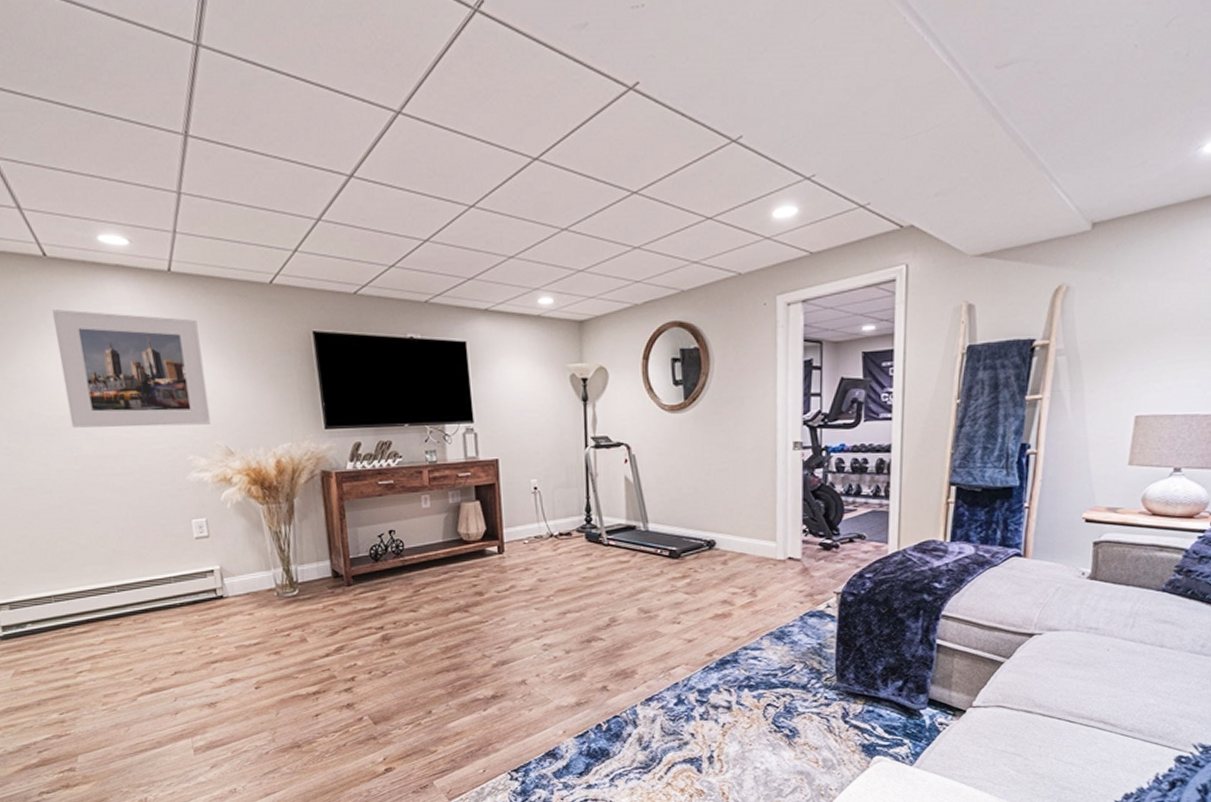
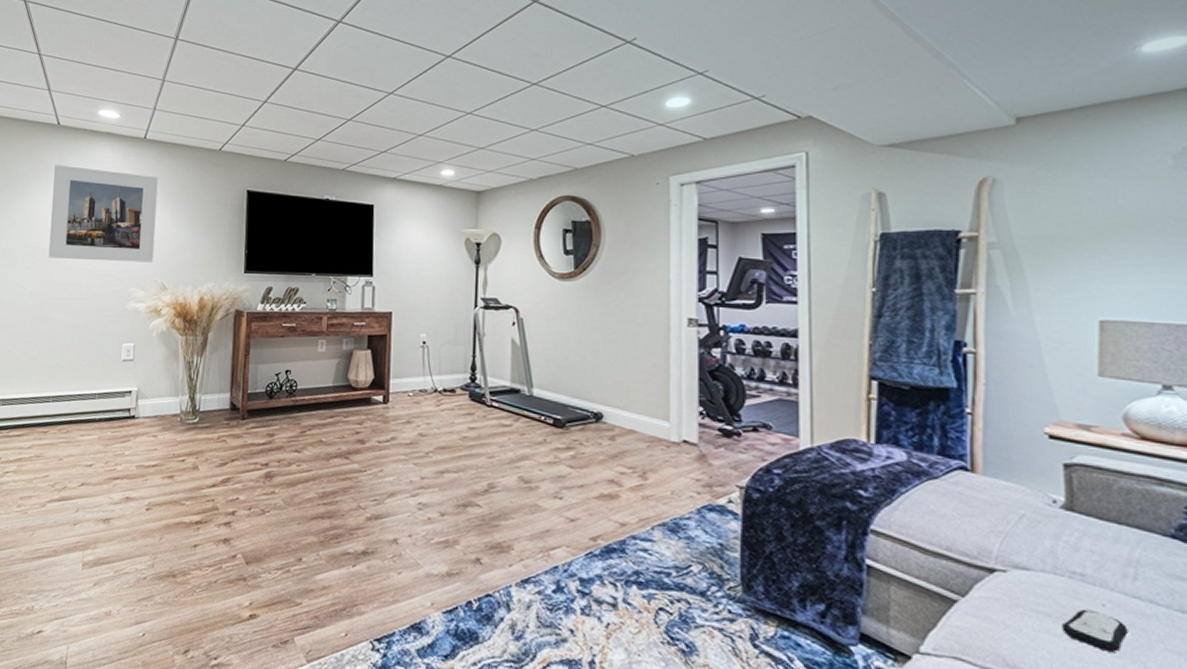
remote control: none [1077,654,1123,684] -> present [1062,609,1128,652]

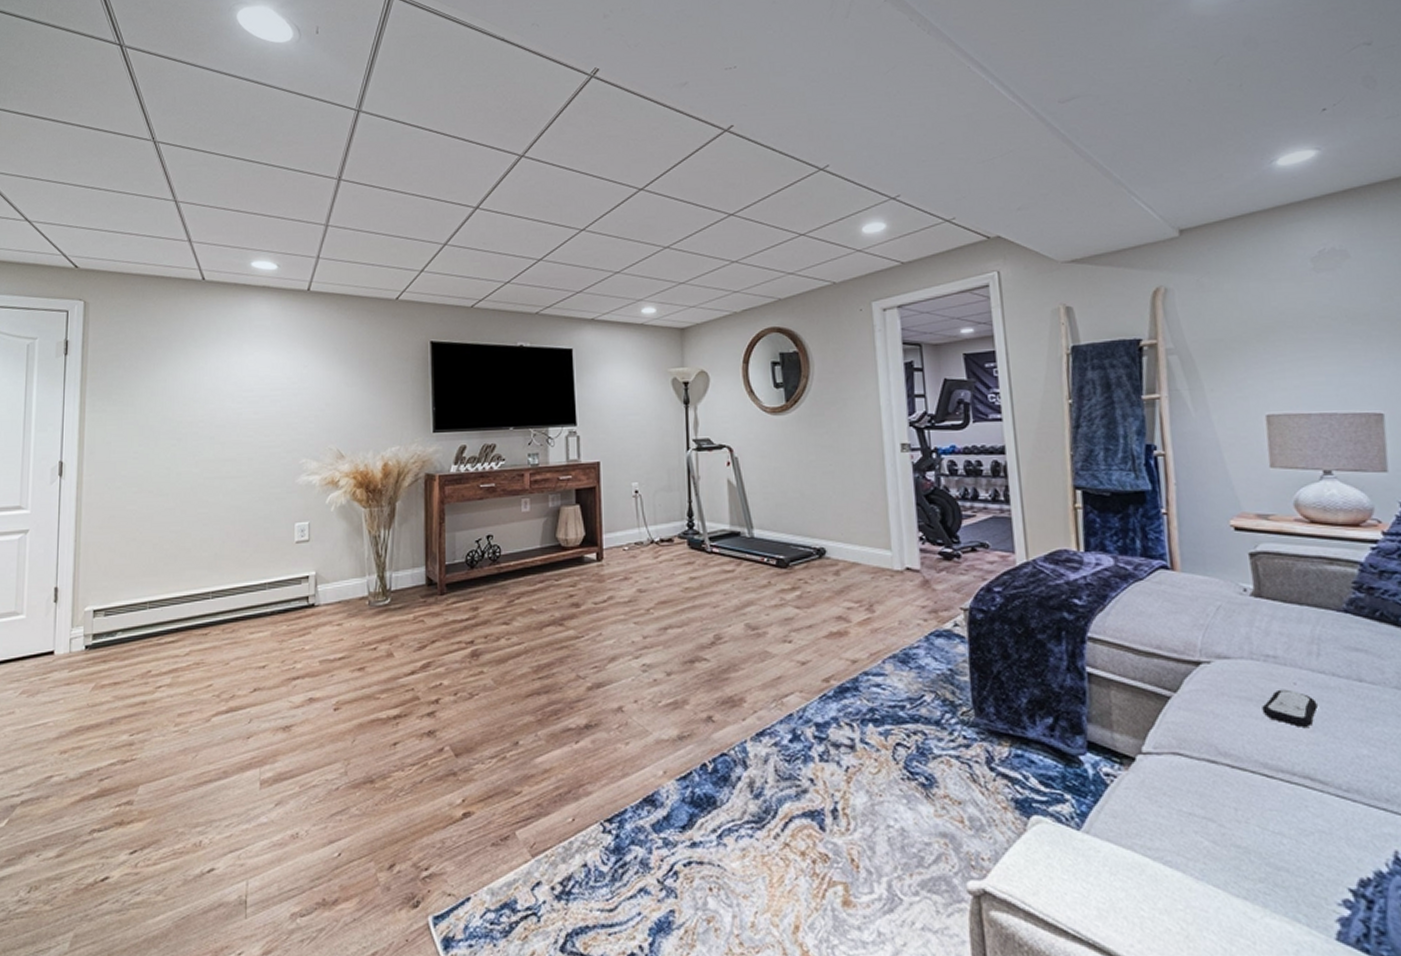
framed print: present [48,165,158,263] -> none [198,325,327,433]

